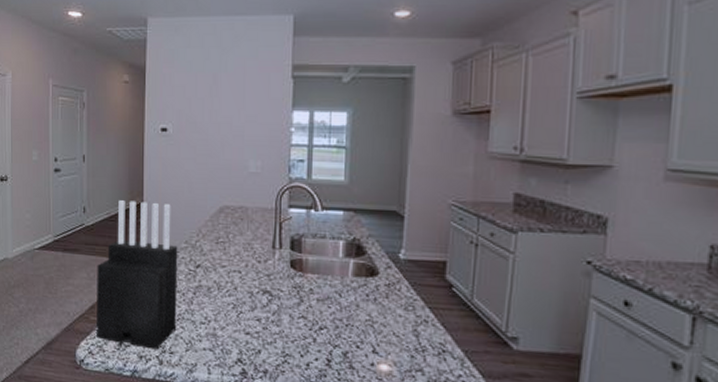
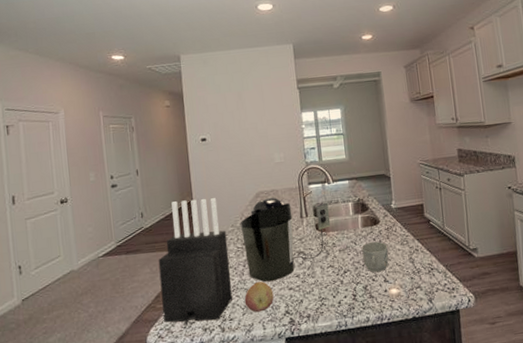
fruit: none [190,316,226,353] -> present [244,282,274,313]
coffee maker: none [195,215,312,320] -> present [240,197,331,282]
mug: none [347,297,384,339] -> present [361,241,389,273]

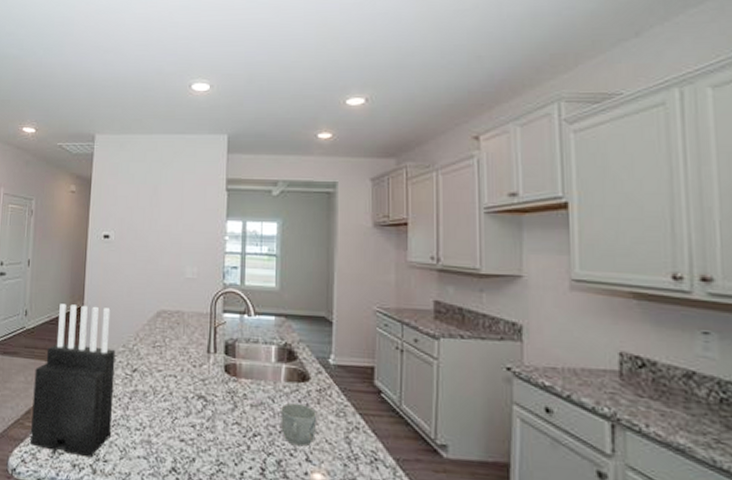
coffee maker: present [240,197,331,282] -> none [133,319,245,426]
fruit: present [244,282,274,313] -> none [124,422,160,461]

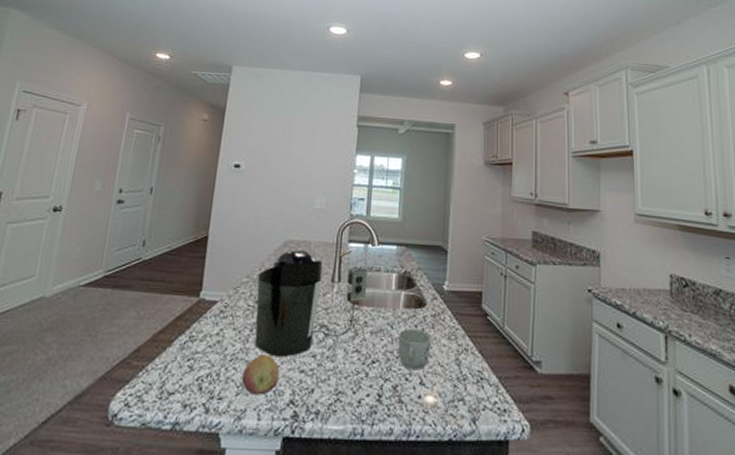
knife block: present [30,304,116,458] -> none [137,233,239,396]
fruit: none [124,422,160,461] -> present [241,355,280,395]
coffee maker: none [133,319,245,426] -> present [254,249,368,358]

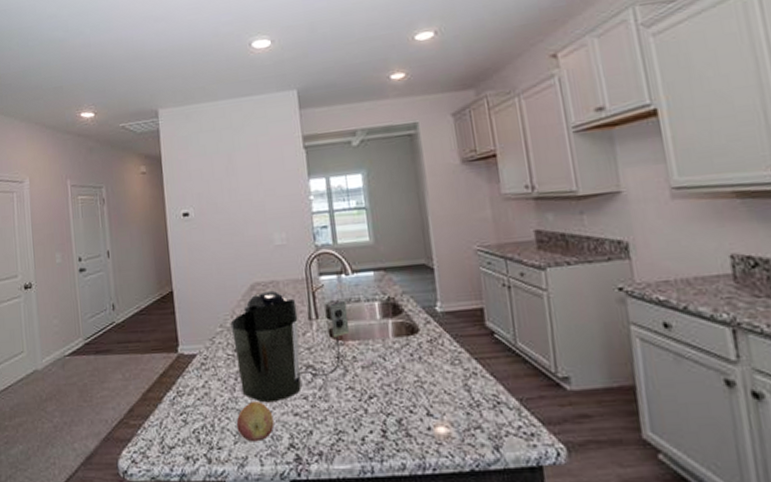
mug: present [398,328,430,371] -> none [393,357,433,402]

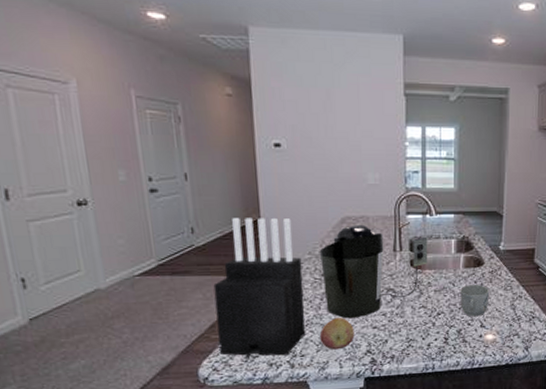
knife block: none [131,289,221,450] -> present [213,217,305,359]
mug: none [393,357,433,402] -> present [460,284,489,317]

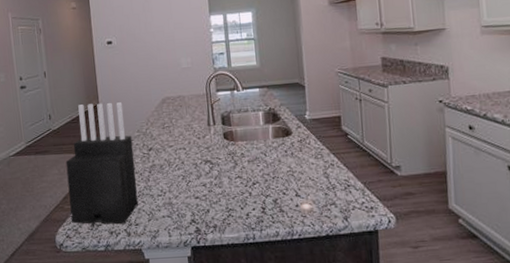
coffee maker: present [319,224,428,319] -> none [146,103,240,190]
fruit: present [319,318,355,350] -> none [150,189,180,219]
mug: present [460,284,489,317] -> none [272,153,301,186]

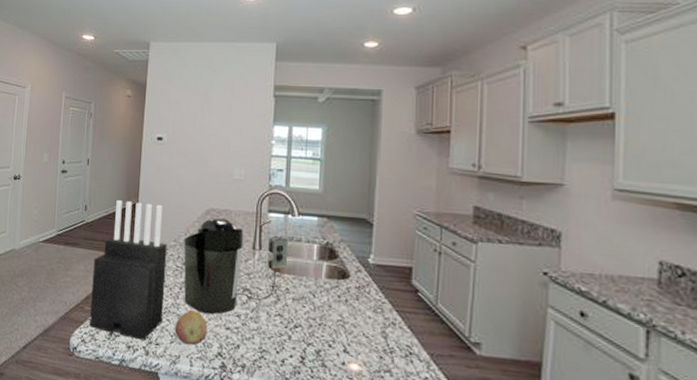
coffee maker: none [146,103,240,190] -> present [183,217,289,315]
fruit: none [150,189,180,219] -> present [174,310,208,345]

